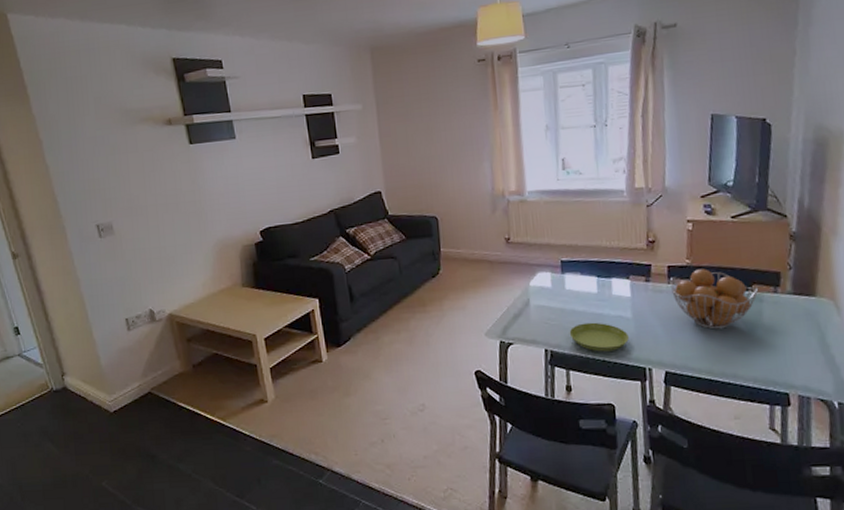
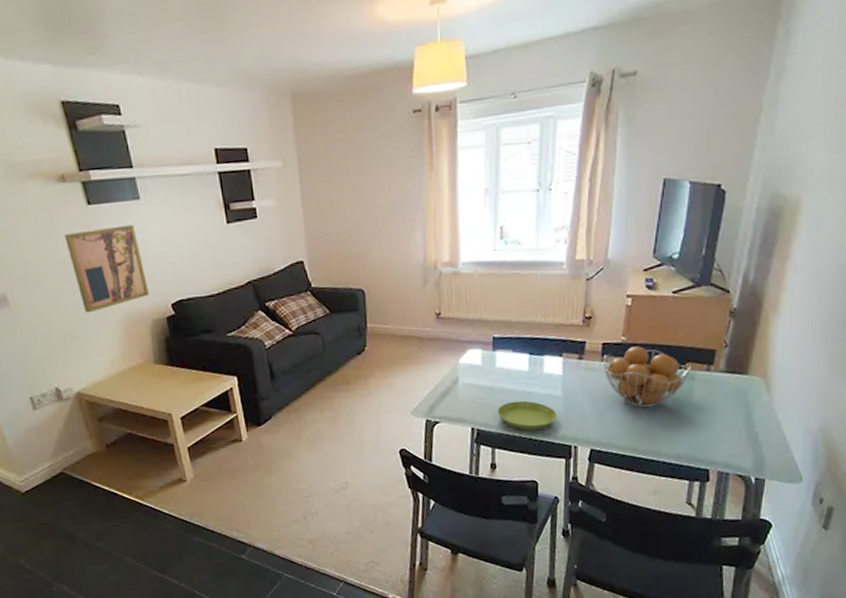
wall art: none [168,161,241,240] -> present [65,224,150,313]

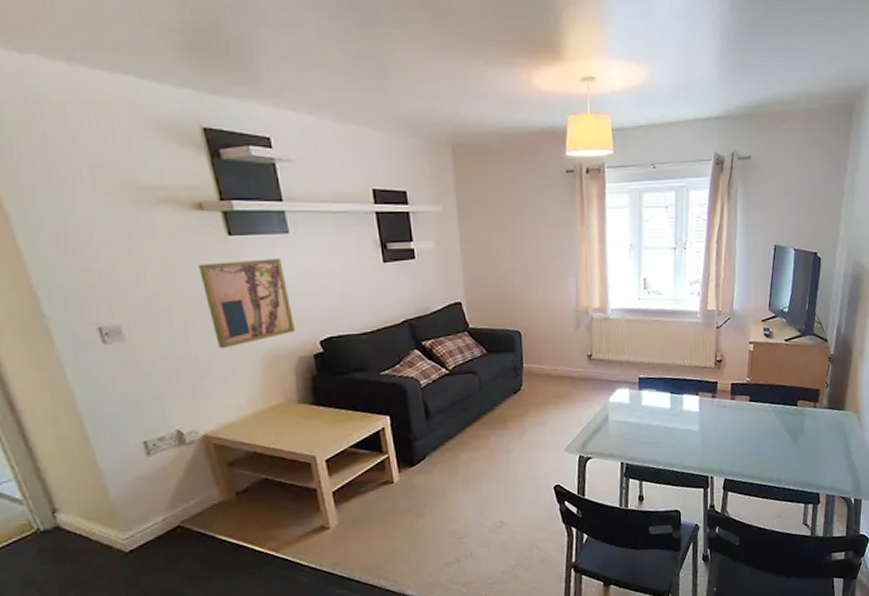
saucer: present [497,400,557,431] -> none [643,435,695,464]
fruit basket: present [603,346,692,408] -> none [732,386,803,440]

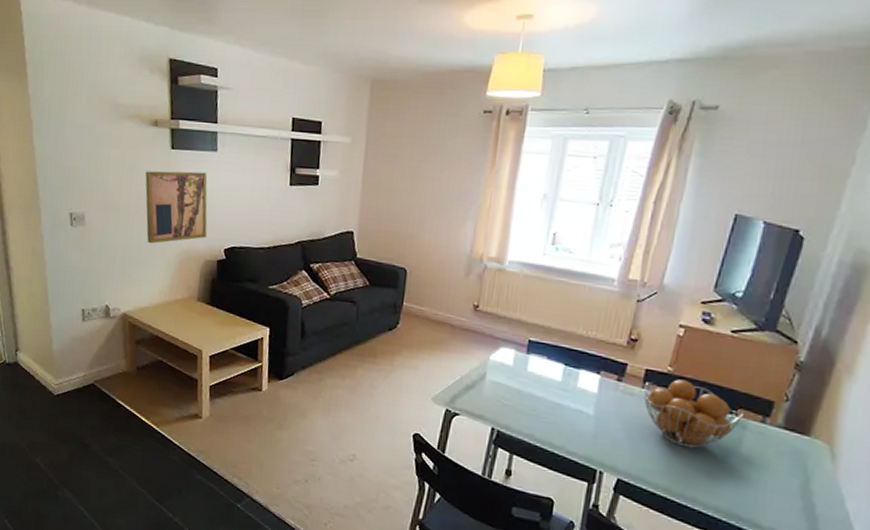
fruit basket: none [732,386,803,440] -> present [643,379,745,449]

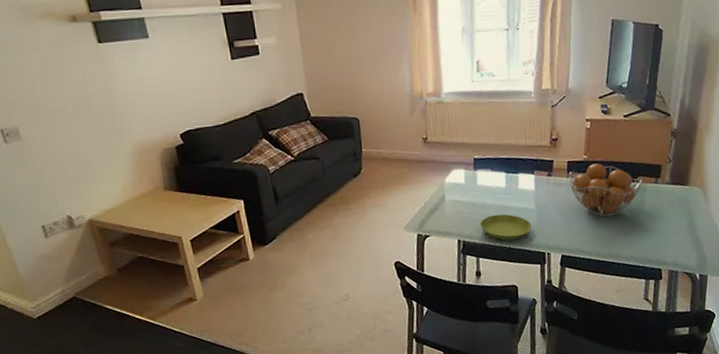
wall art: present [145,171,208,244] -> none [76,61,160,144]
saucer: none [521,409,586,446] -> present [480,214,532,241]

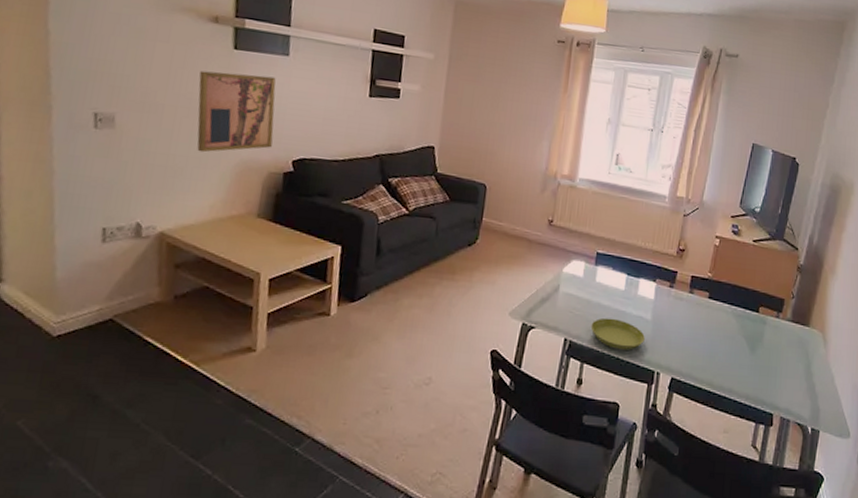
wall art: none [76,61,160,144] -> present [197,70,276,153]
fruit basket: present [568,163,643,217] -> none [690,284,765,344]

